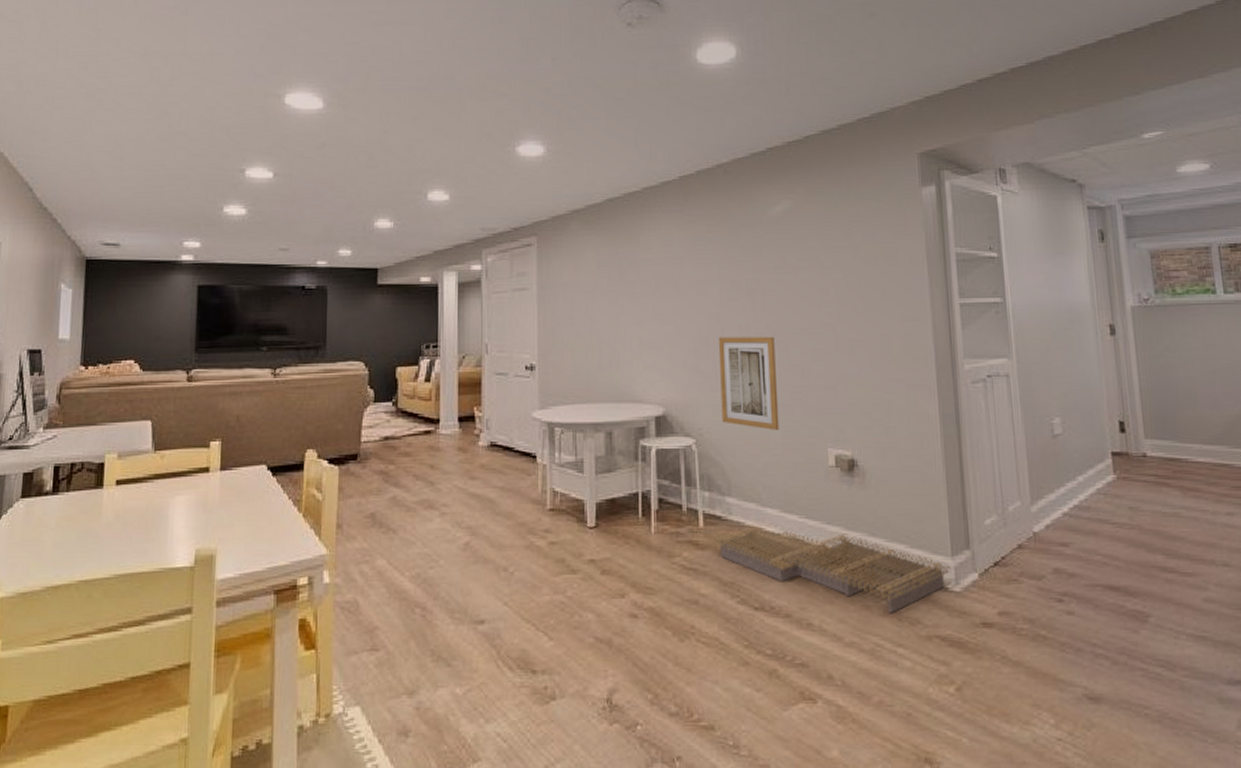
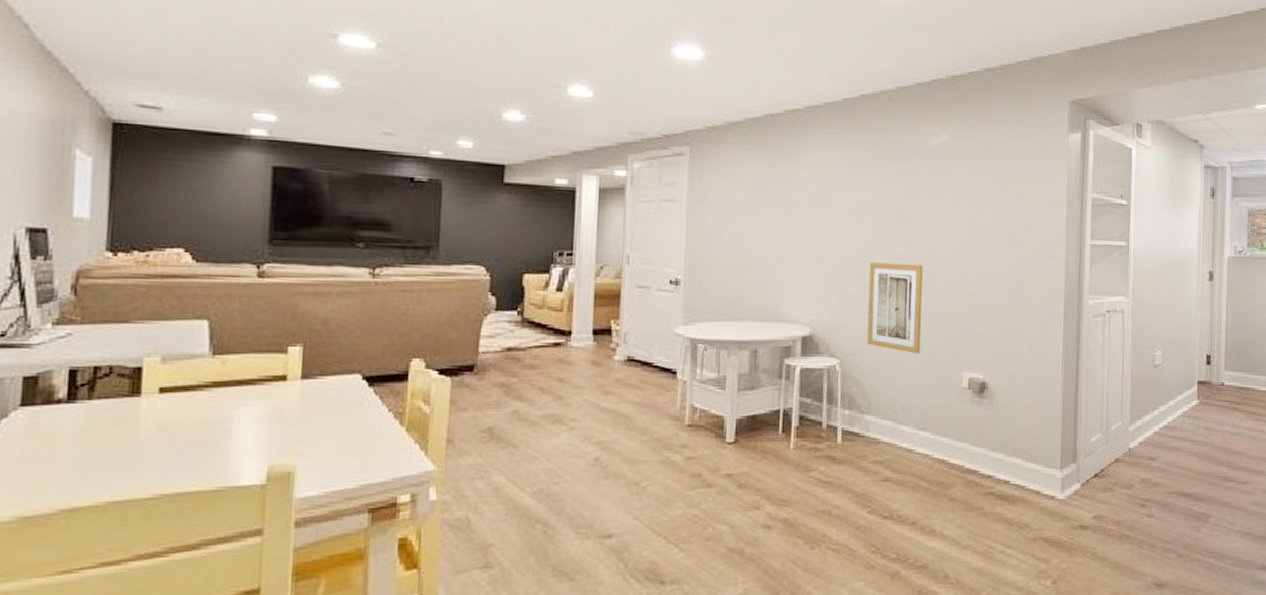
architectural model: present [711,525,952,614] -> none [847,441,1059,520]

